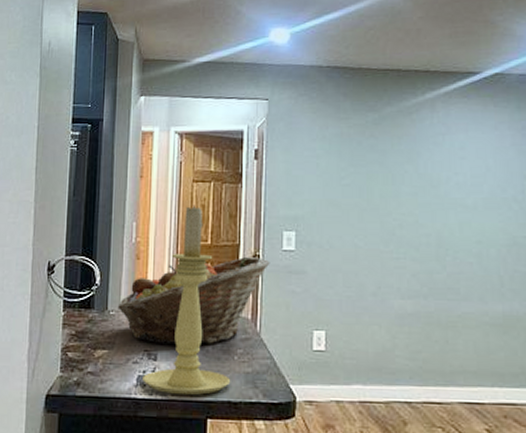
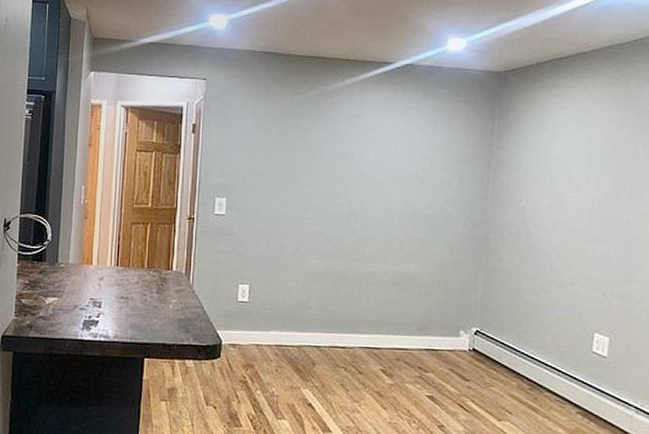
fruit basket: present [117,257,270,345] -> none [67,219,203,294]
candle holder: present [143,205,231,395] -> none [88,172,166,338]

